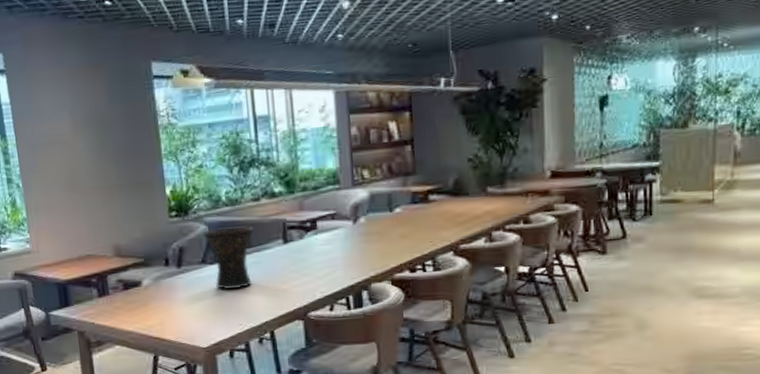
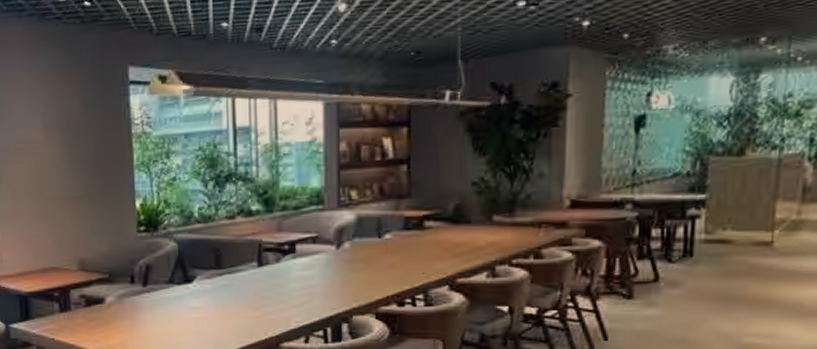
vase: present [202,226,254,290] -> none [172,246,227,313]

